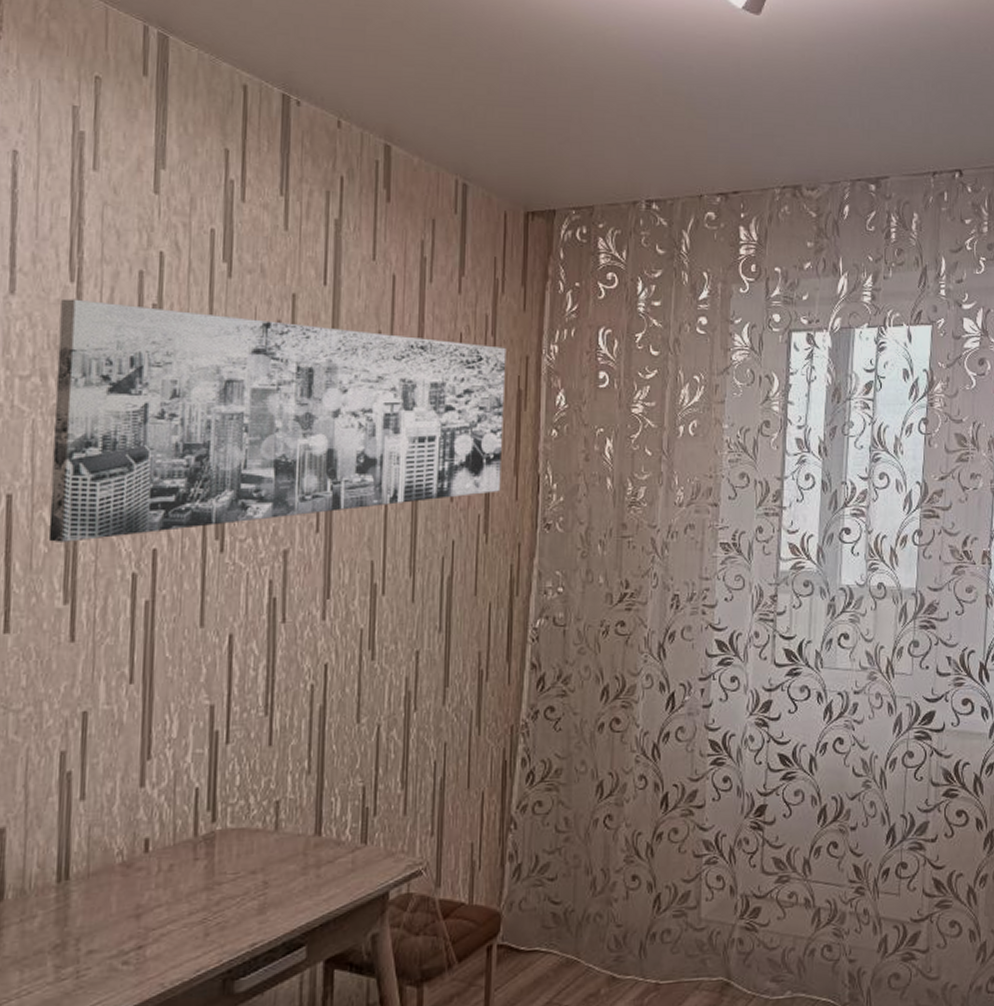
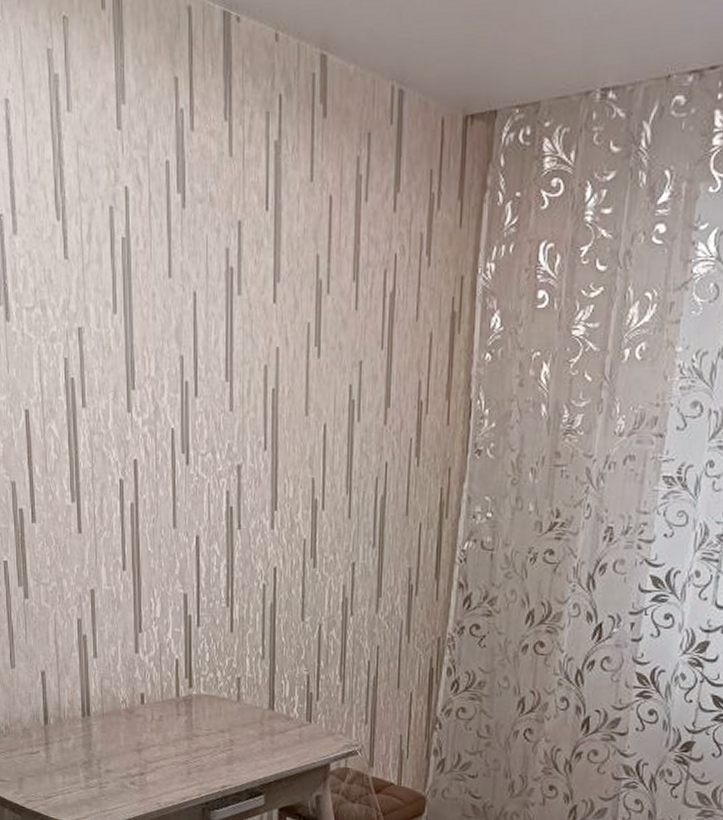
wall art: present [48,298,506,542] -> none [52,236,441,451]

